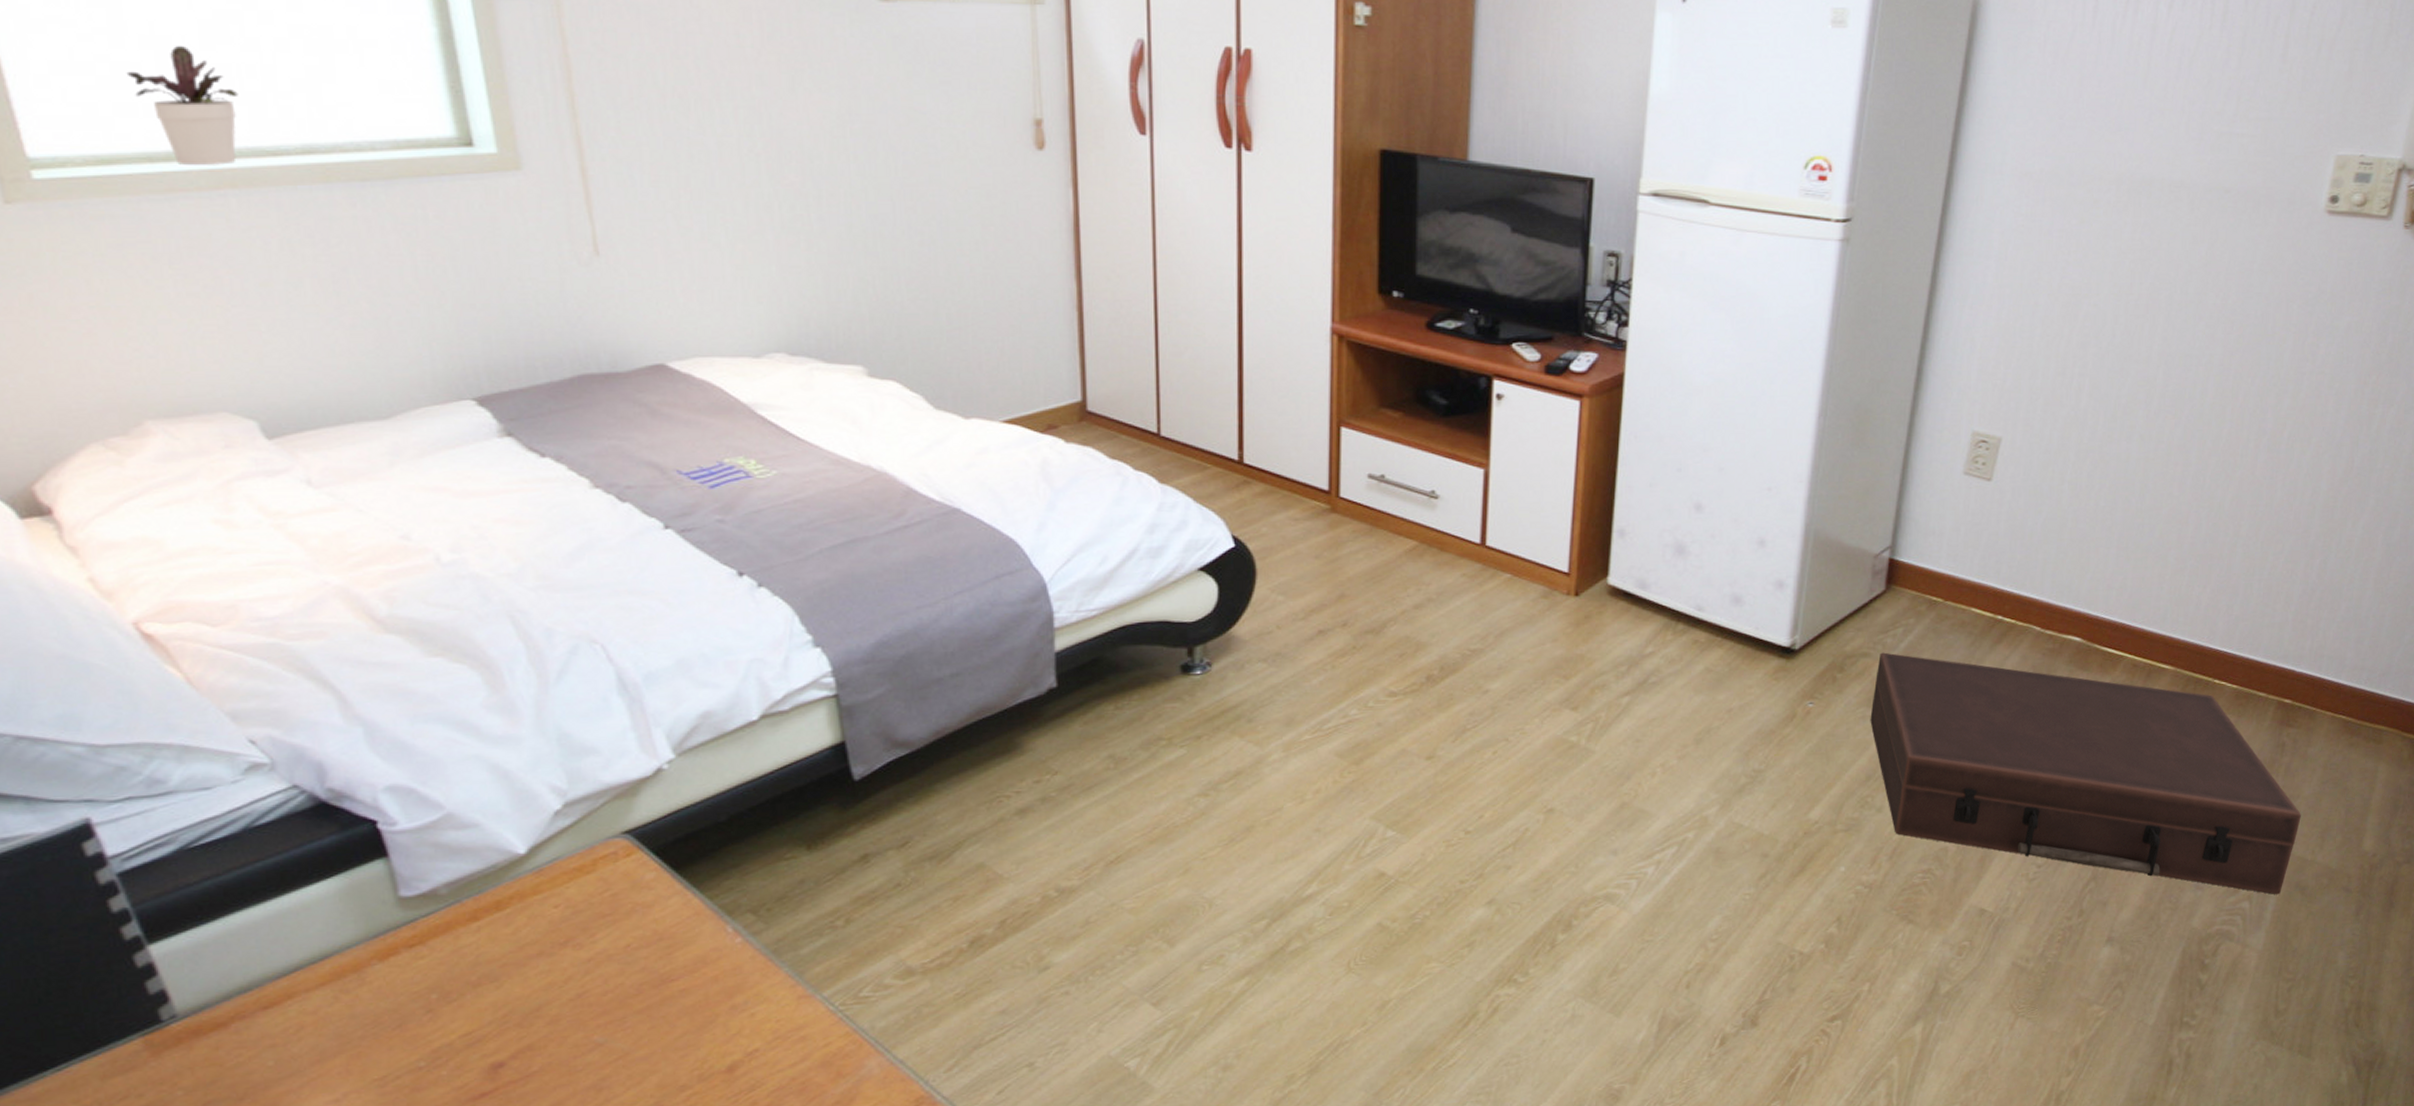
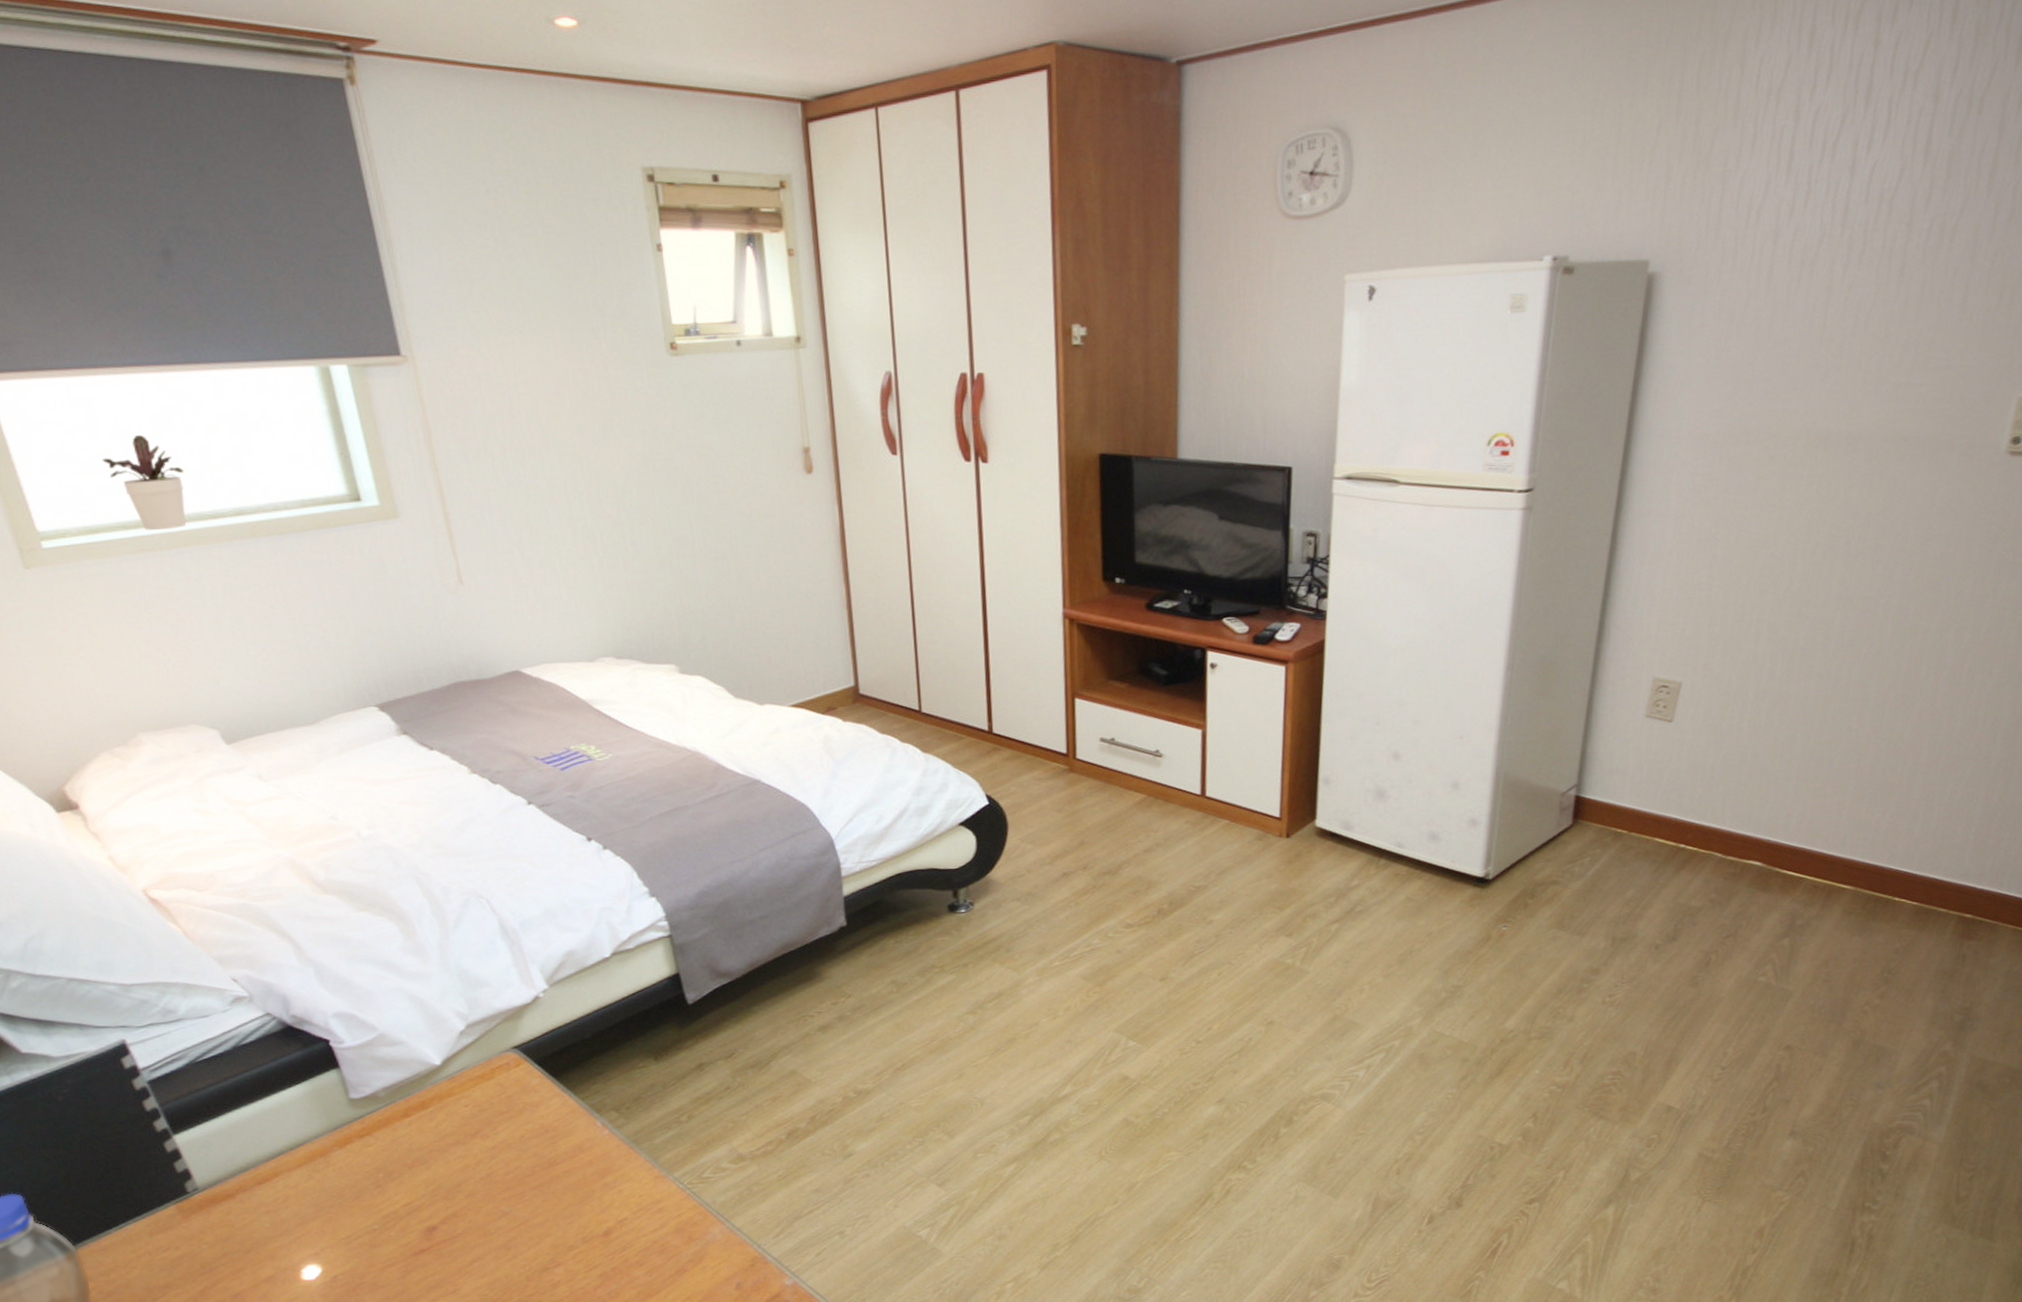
suitcase: present [1870,652,2301,895] -> none [1560,880,1982,1093]

